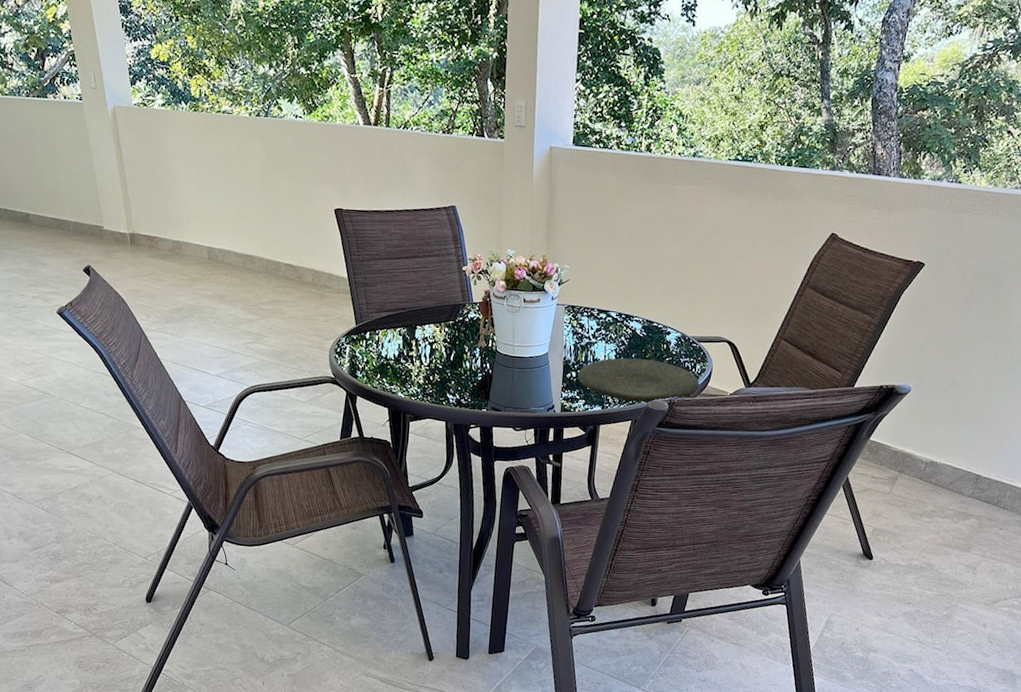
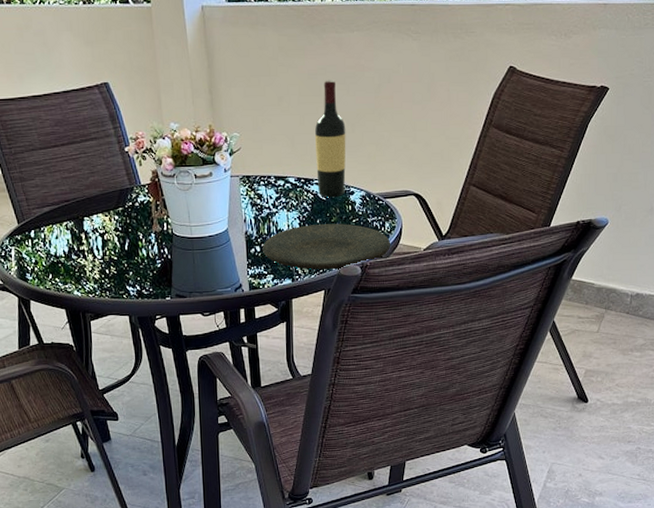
wine bottle: none [637,226,670,336] -> present [314,80,346,198]

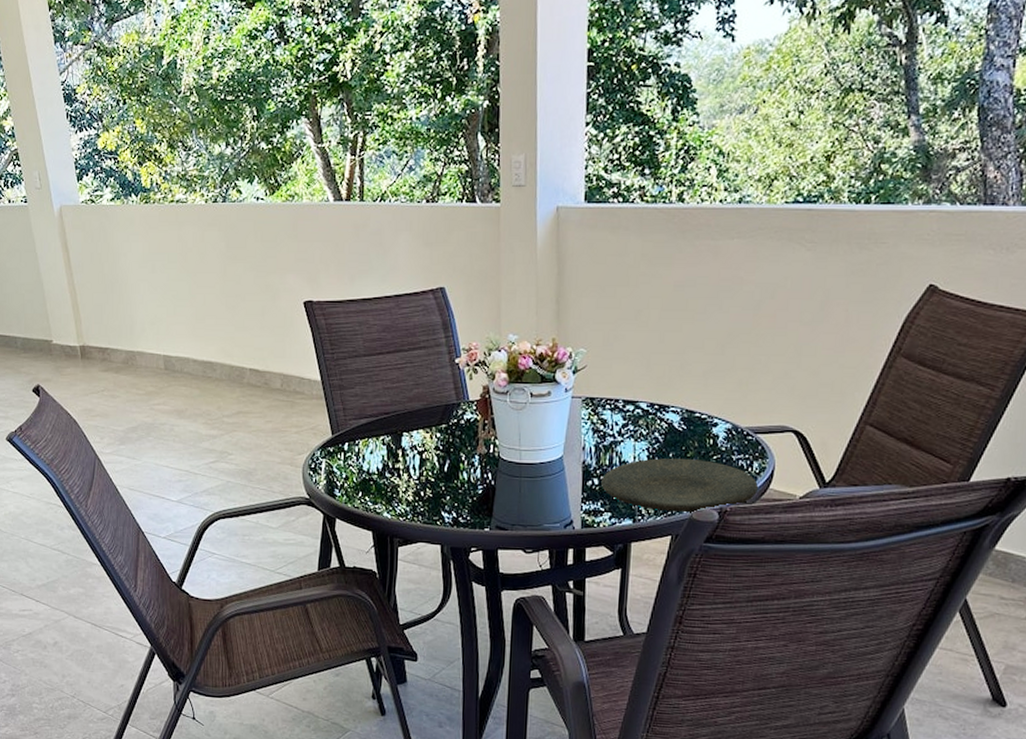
wine bottle: present [314,80,346,198] -> none [674,293,714,429]

